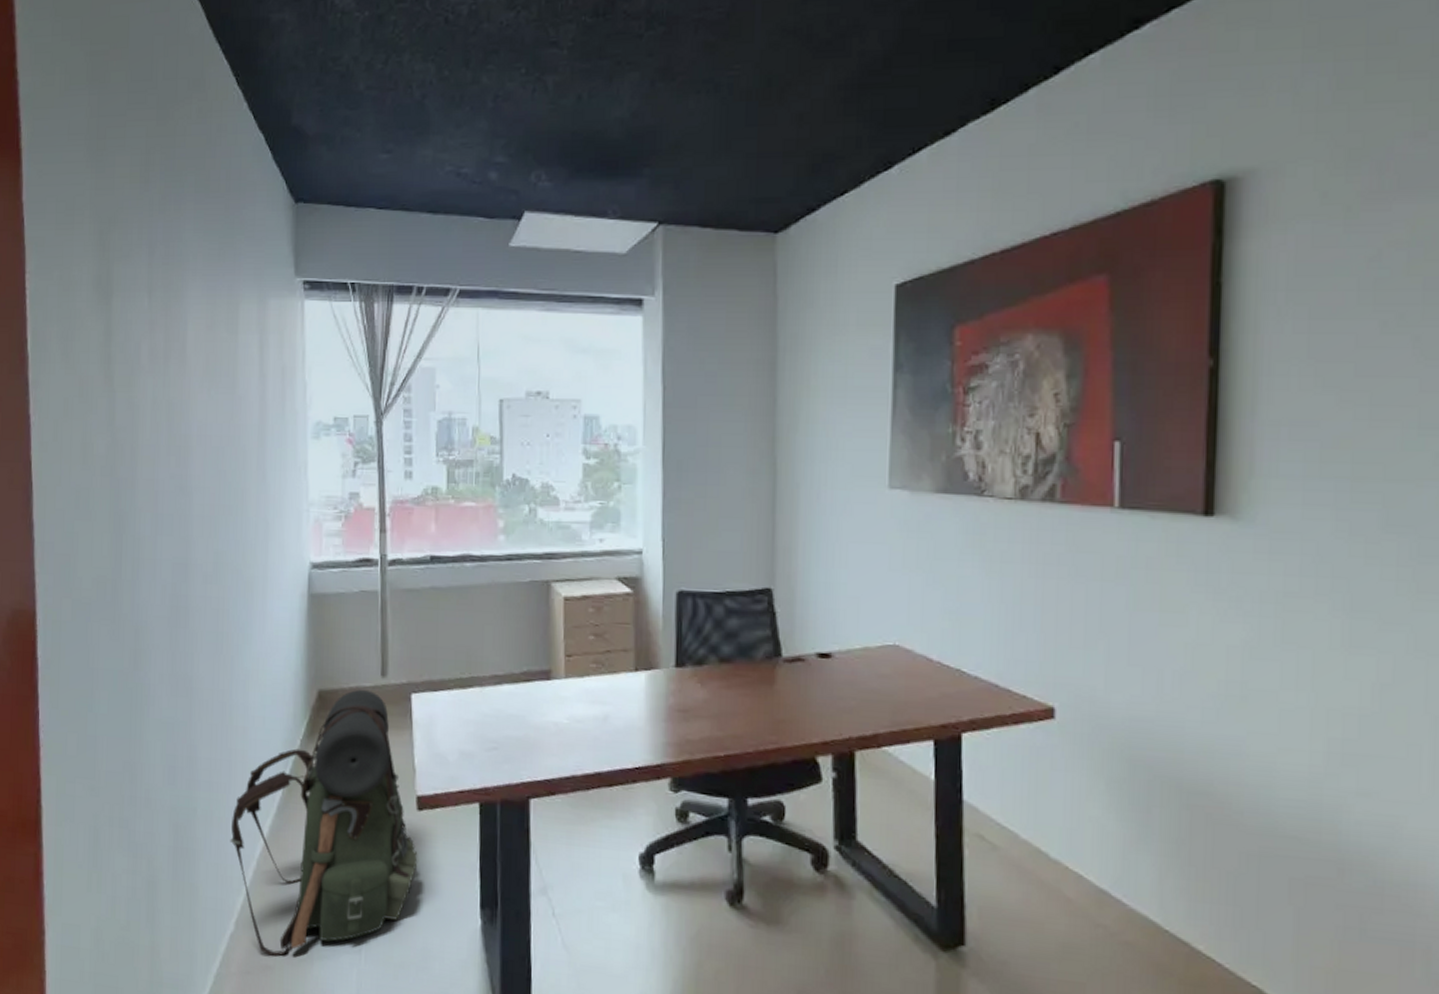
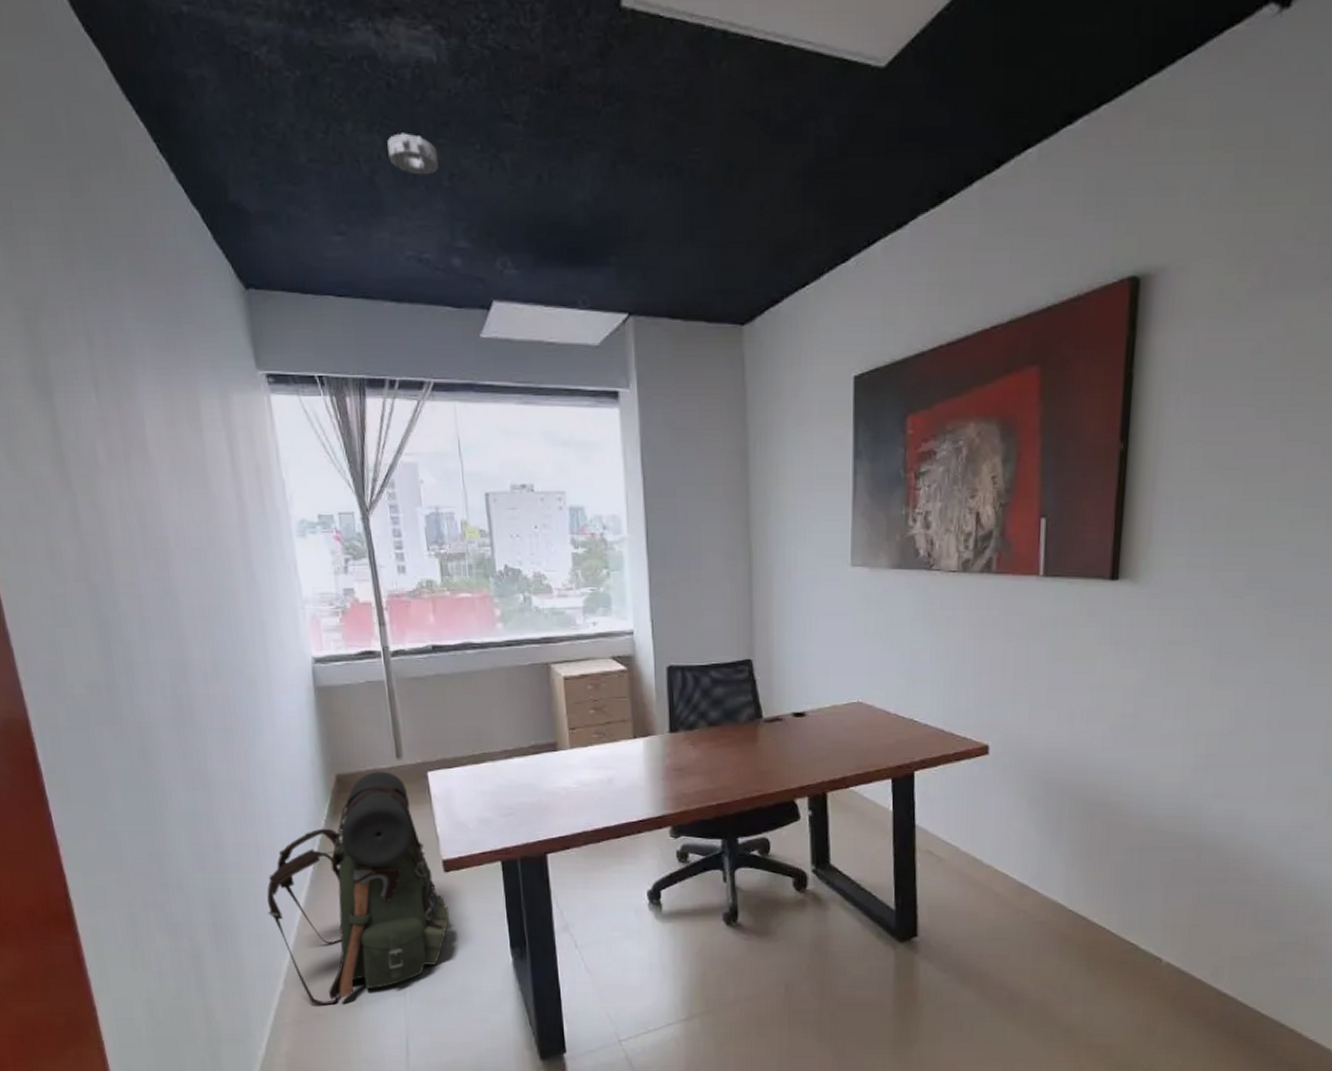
smoke detector: none [439,61,485,98] -> present [387,132,439,175]

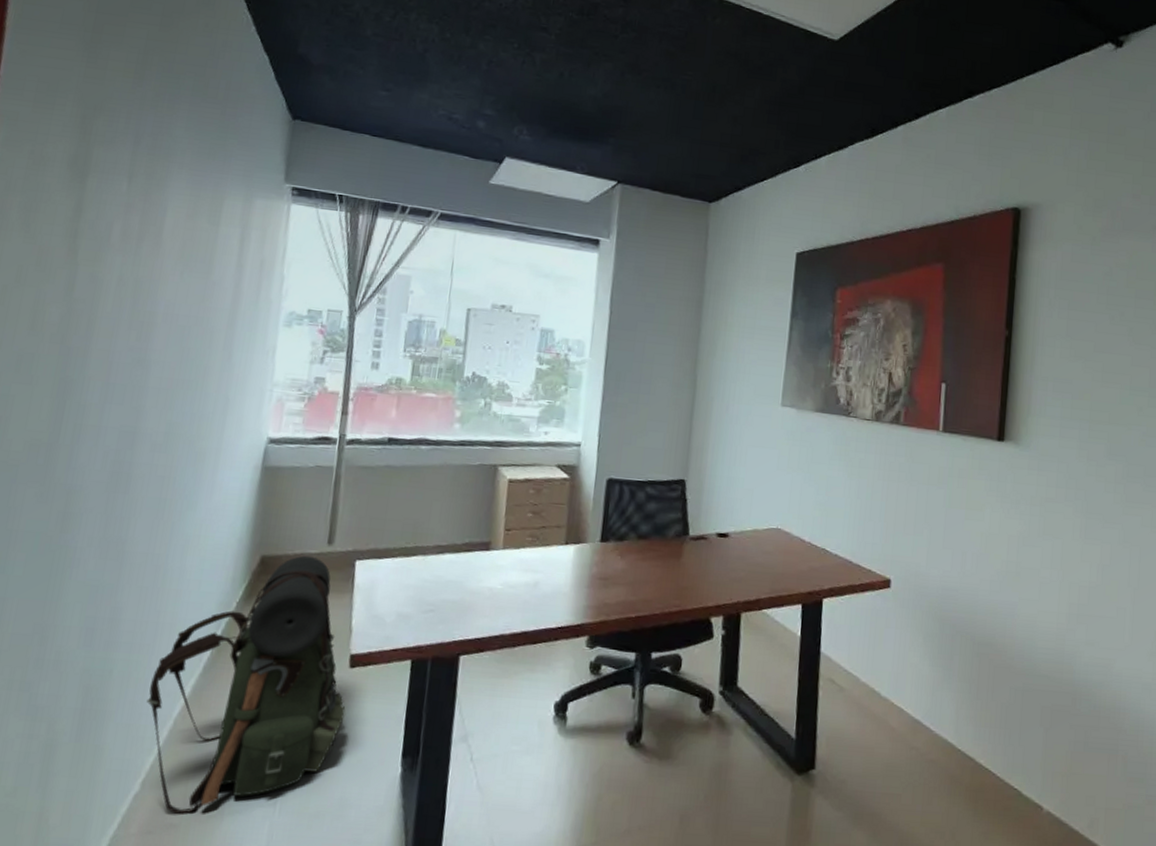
smoke detector: present [387,132,439,175] -> none [441,27,482,59]

